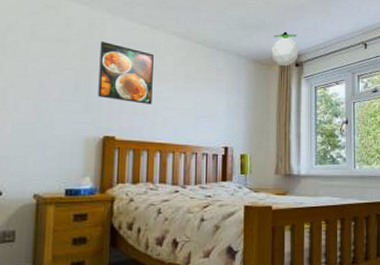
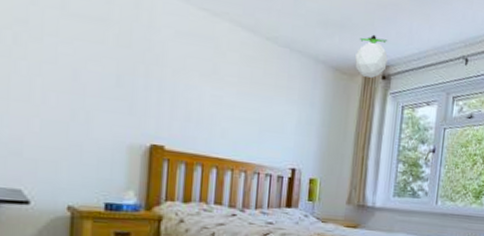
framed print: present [98,40,154,105] -> none [145,25,214,111]

